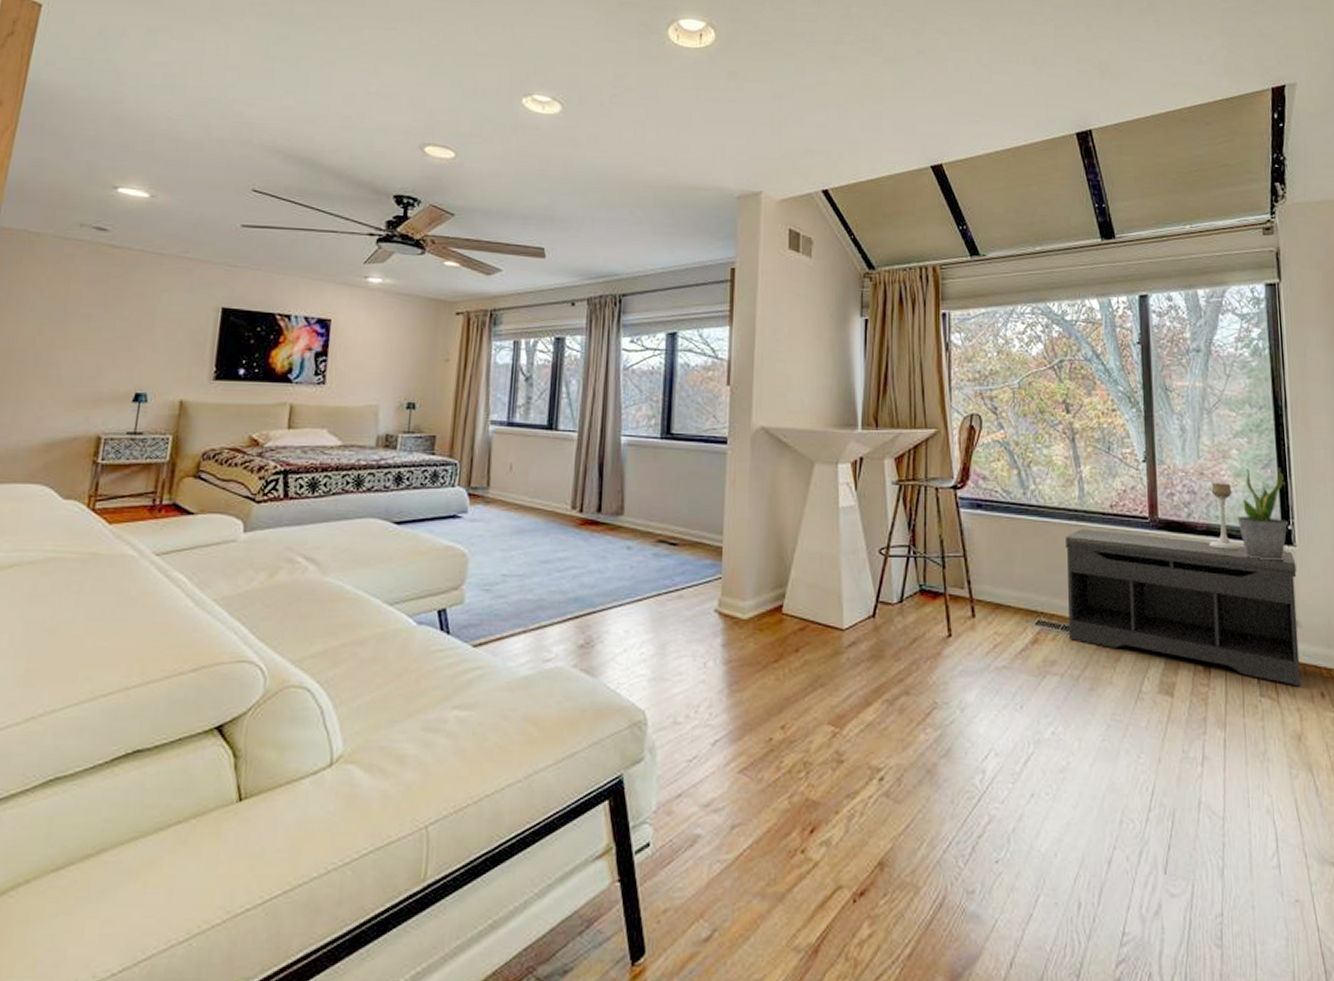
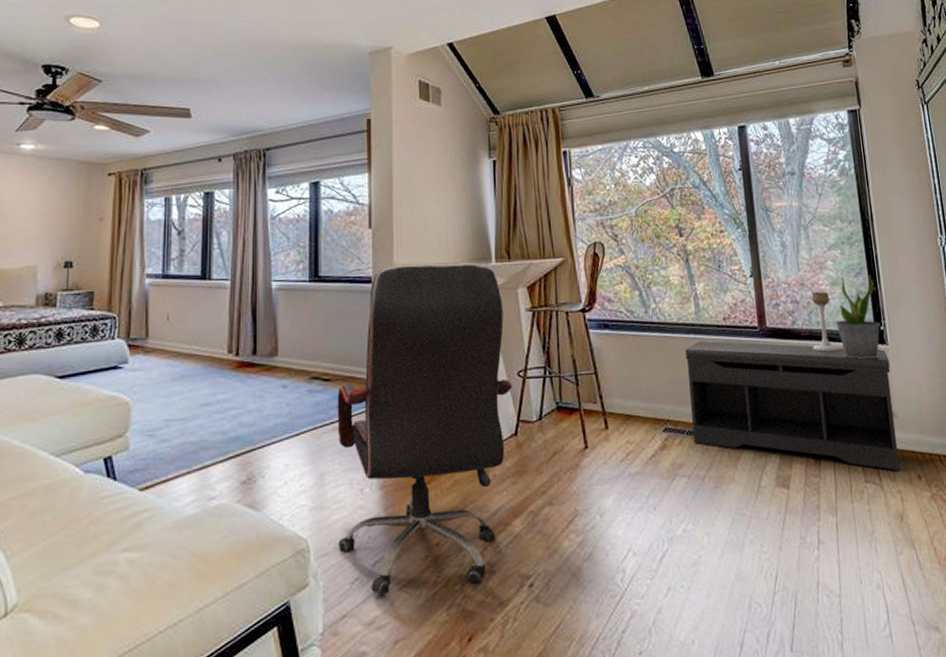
office chair: none [677,425,872,776] -> present [337,262,512,595]

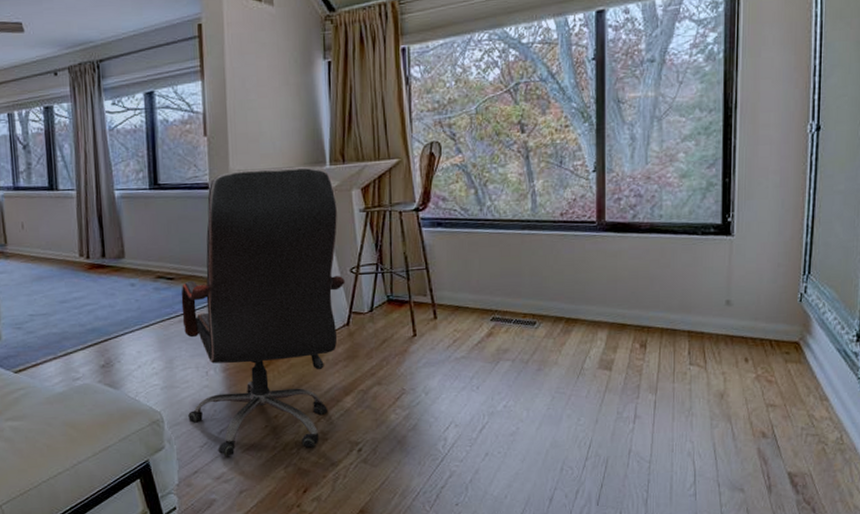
bench: present [685,340,900,471] -> none [518,235,732,355]
candle holder: present [811,292,841,352] -> none [651,185,682,244]
potted plant: present [835,274,880,359] -> none [679,165,728,251]

